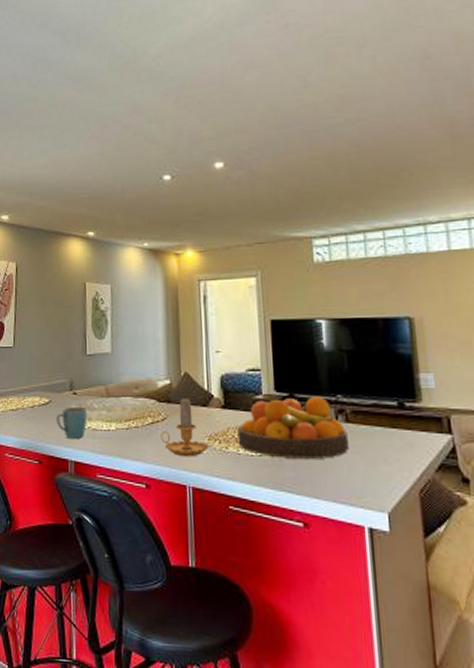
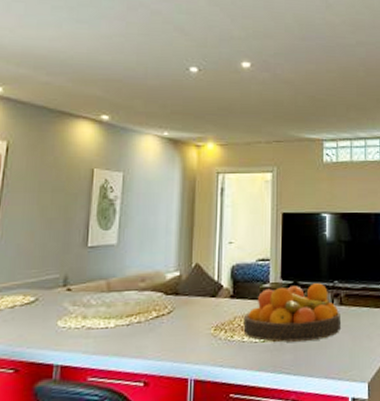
mug: present [56,406,88,438] -> none [42,303,83,340]
candle: present [161,396,209,457] -> none [165,288,214,350]

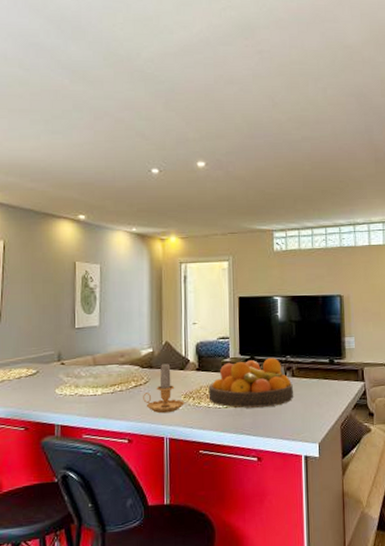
candle: none [165,288,214,350] -> present [143,362,184,414]

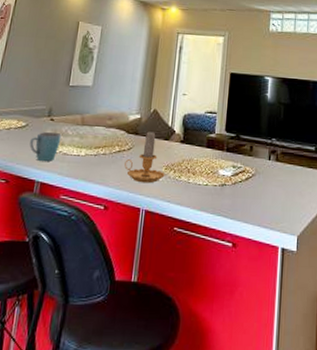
mug: none [43,375,75,405] -> present [29,131,62,161]
fruit bowl: present [208,358,294,408] -> none [189,138,277,190]

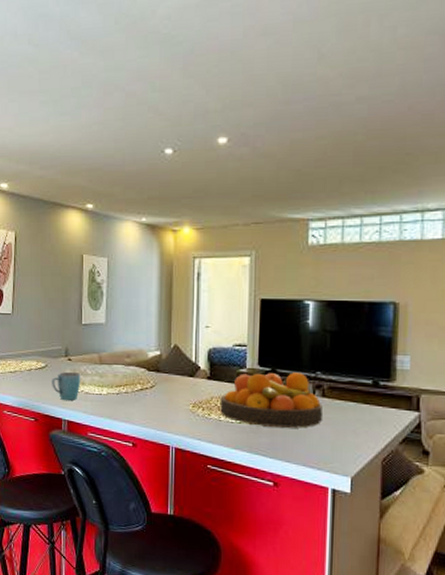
candle: present [124,130,165,184] -> none [149,367,193,422]
fruit bowl: none [189,138,277,190] -> present [220,372,324,428]

